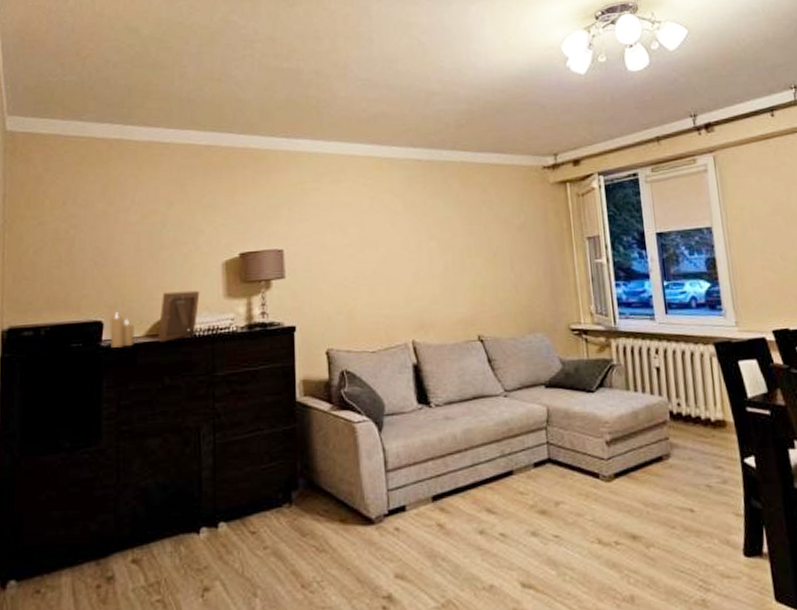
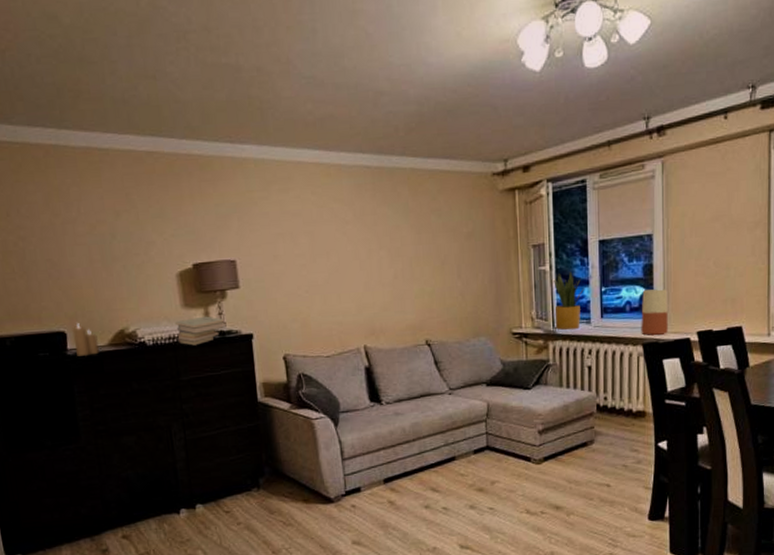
picture frame: present [158,290,200,342] -> none [120,301,158,351]
books: none [215,306,267,338] -> present [174,316,225,346]
planter: none [612,264,646,328] -> present [554,271,585,331]
vase: none [707,284,740,334] -> present [641,289,668,335]

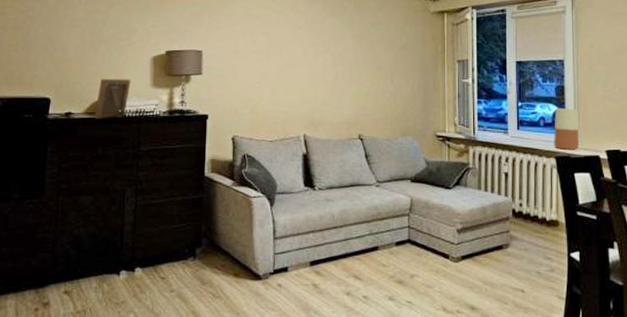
candle: present [72,323,100,356] -> none [55,92,76,121]
picture frame: none [120,301,158,351] -> present [94,78,131,119]
books: present [174,316,225,346] -> none [143,95,186,121]
planter: present [554,271,585,331] -> none [475,86,503,138]

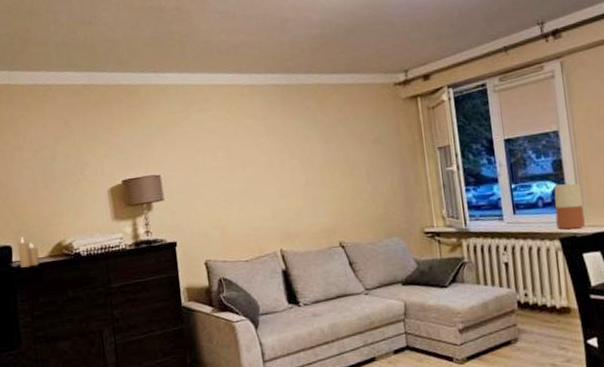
candle: none [55,92,76,121] -> present [17,238,40,268]
picture frame: present [94,78,131,119] -> none [58,215,92,261]

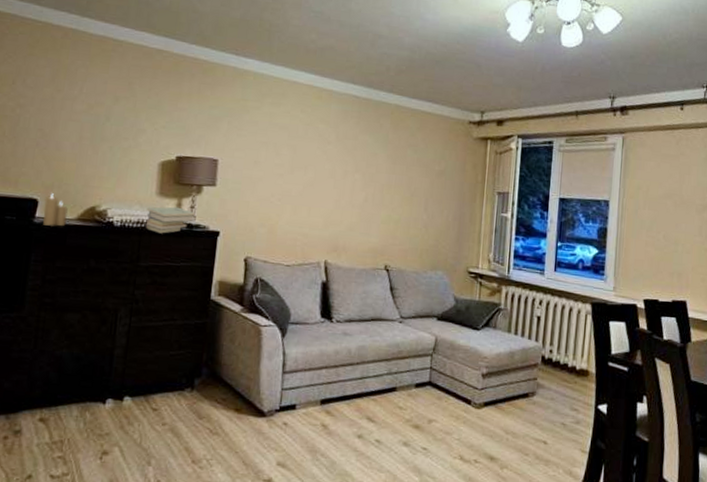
books: none [106,226,151,255] -> present [145,206,195,234]
vase: present [554,183,585,230] -> none [591,251,619,297]

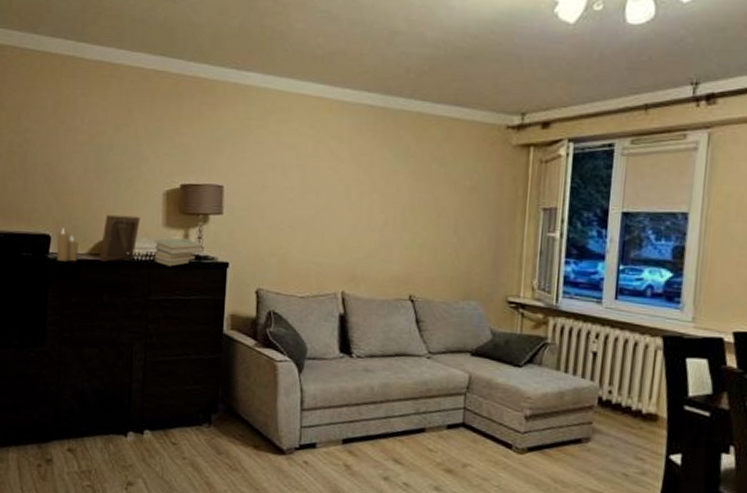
picture frame: none [88,181,134,228] -> present [99,214,141,262]

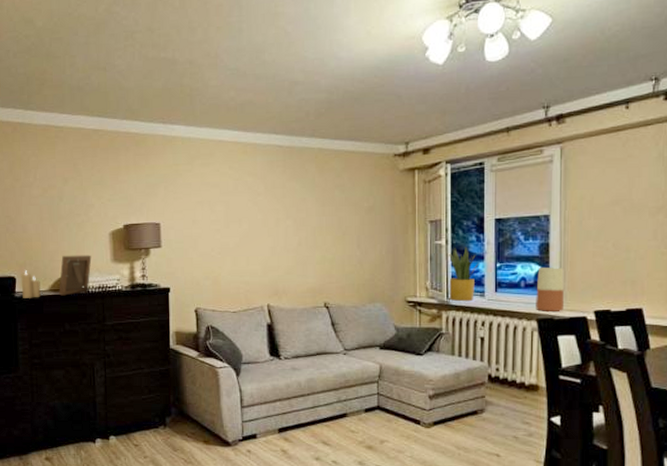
books: present [153,237,203,267] -> none [104,270,147,295]
planter: none [558,242,599,309] -> present [449,247,480,302]
vase: none [662,275,701,329] -> present [536,267,564,311]

